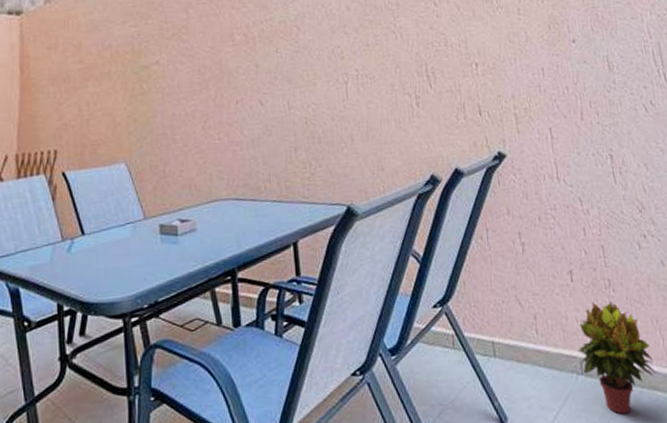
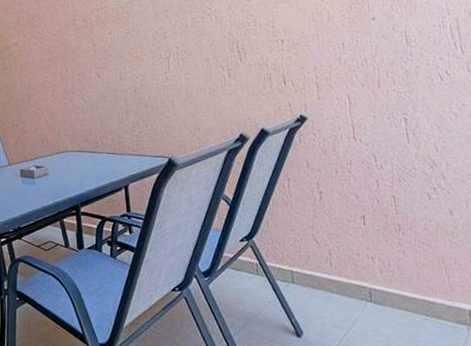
potted plant: present [577,302,658,414] -> none [367,243,442,336]

